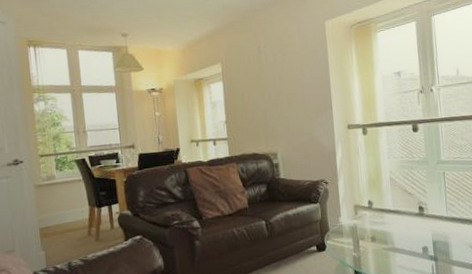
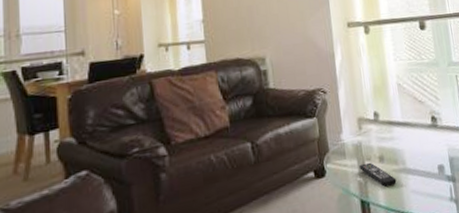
remote control: none [354,241,386,262] -> present [359,162,397,188]

